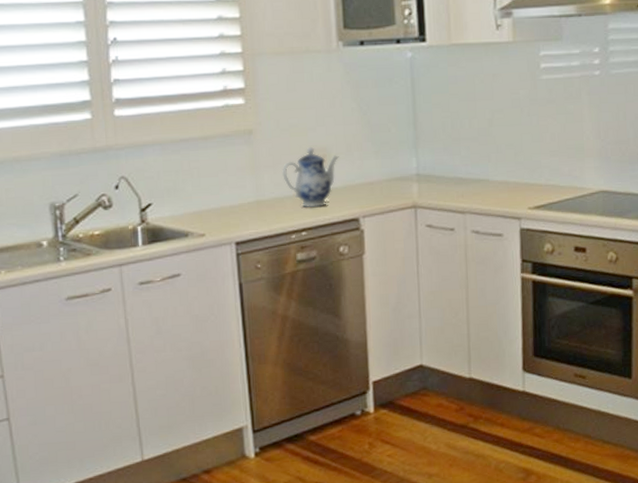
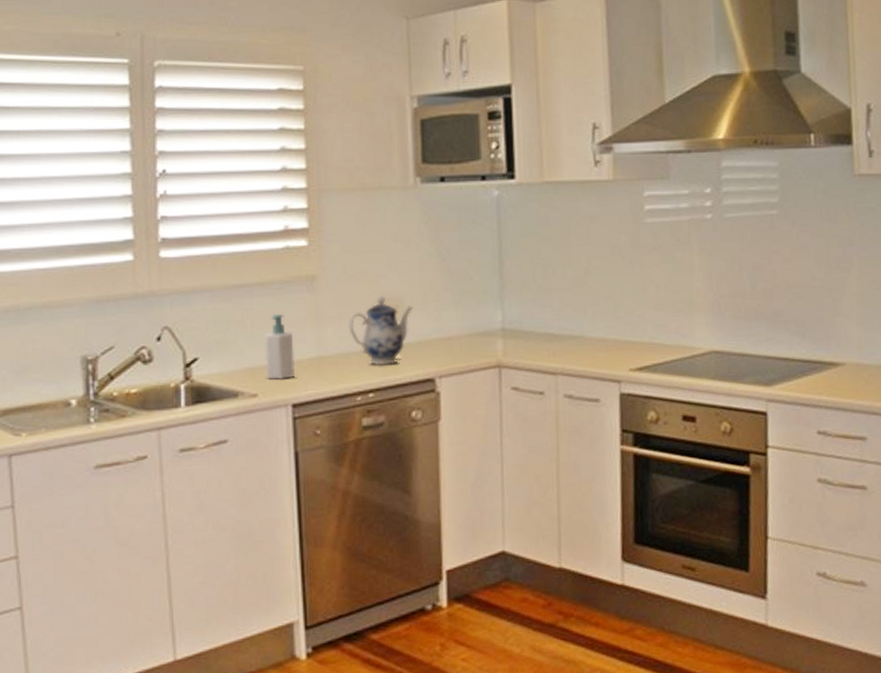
soap bottle: none [210,163,238,222] -> present [265,313,296,381]

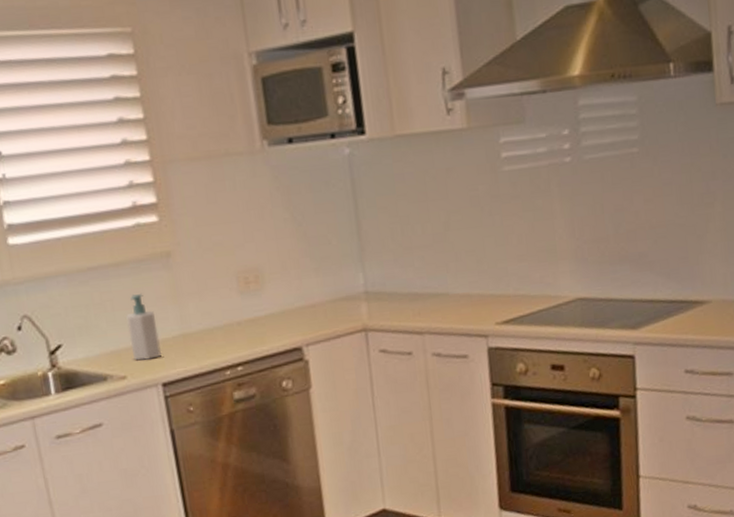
teapot: present [348,295,414,366] -> none [209,267,274,339]

